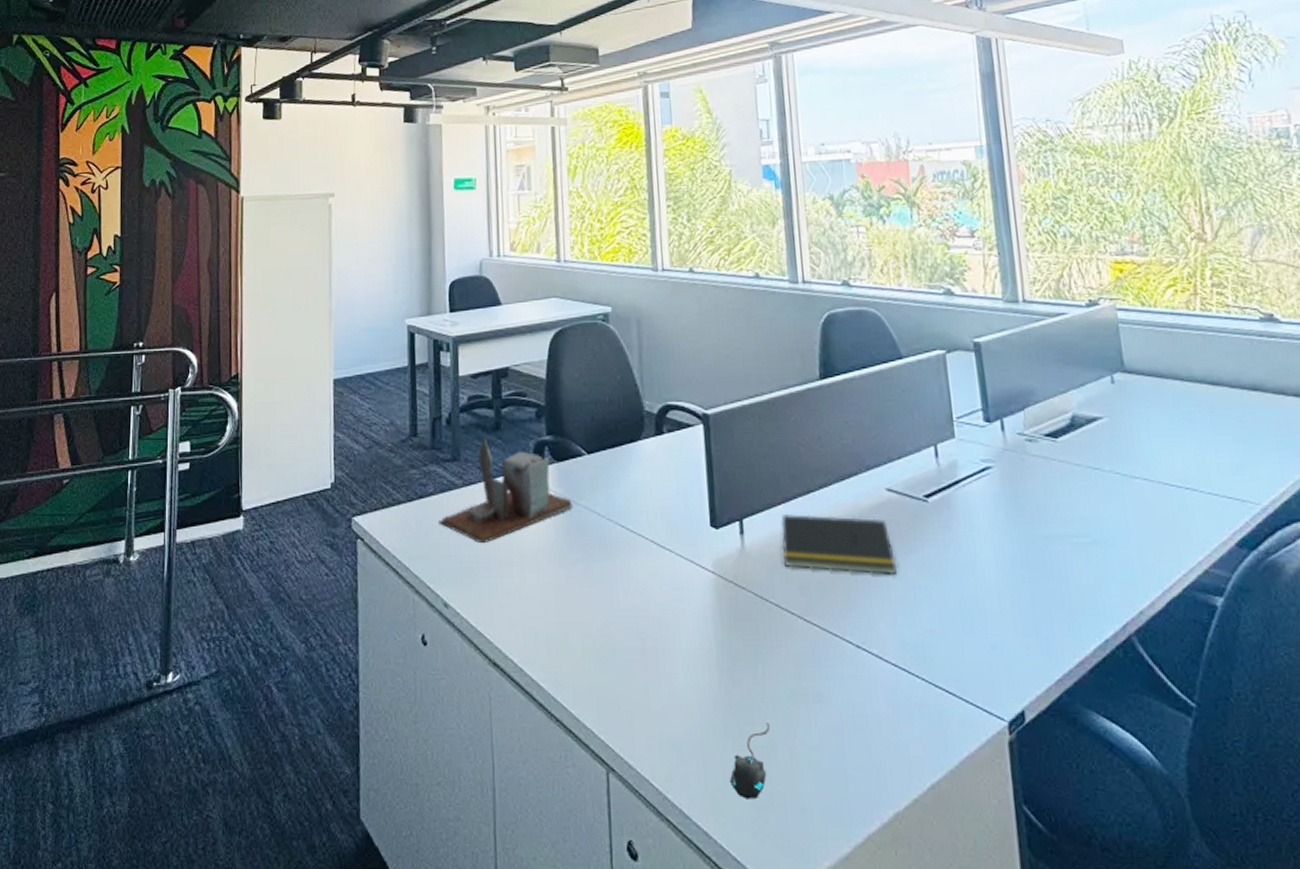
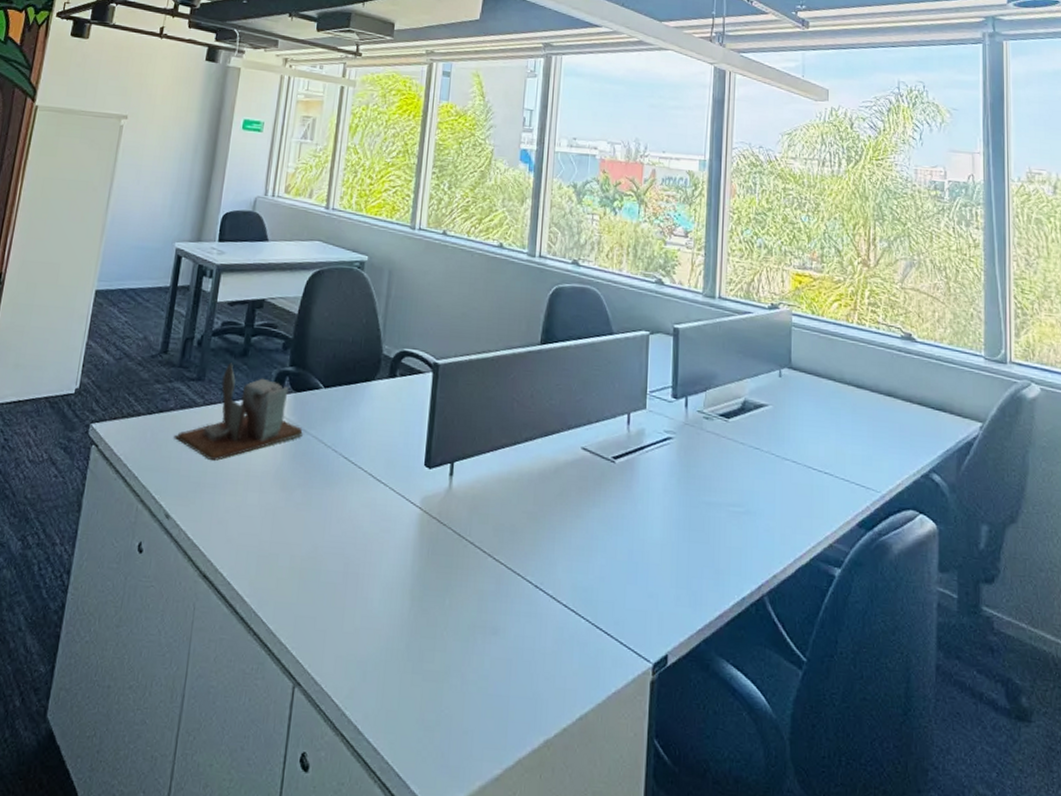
mouse: present [730,722,770,800] -> none [404,650,448,720]
notepad: present [780,513,897,576] -> none [483,460,580,525]

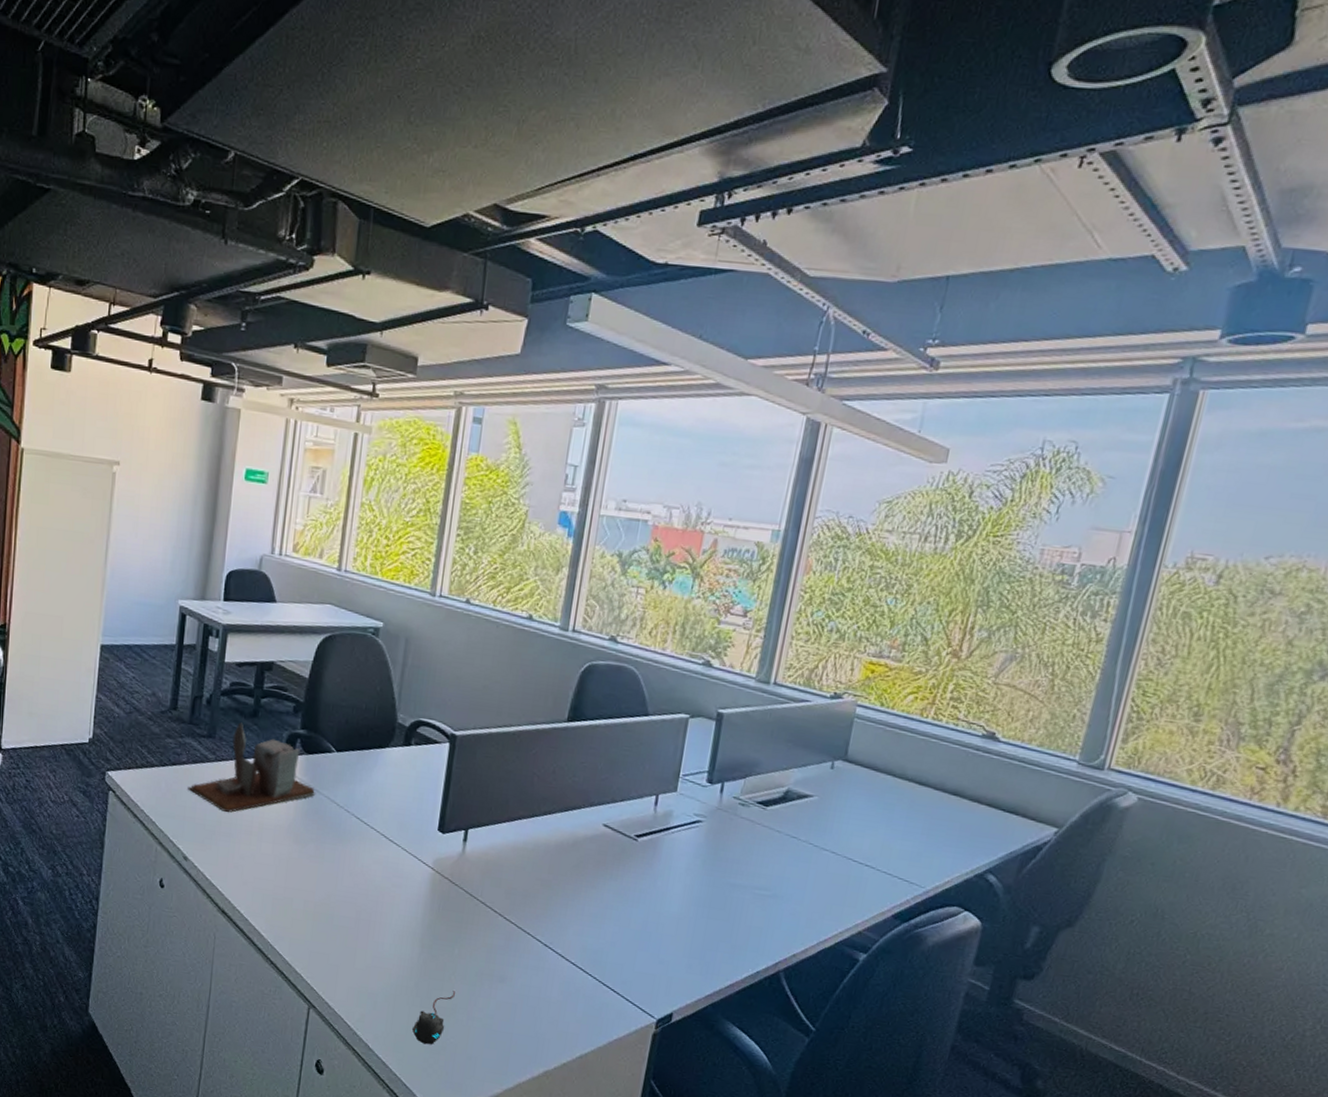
mouse: none [404,650,448,720] -> present [412,991,455,1045]

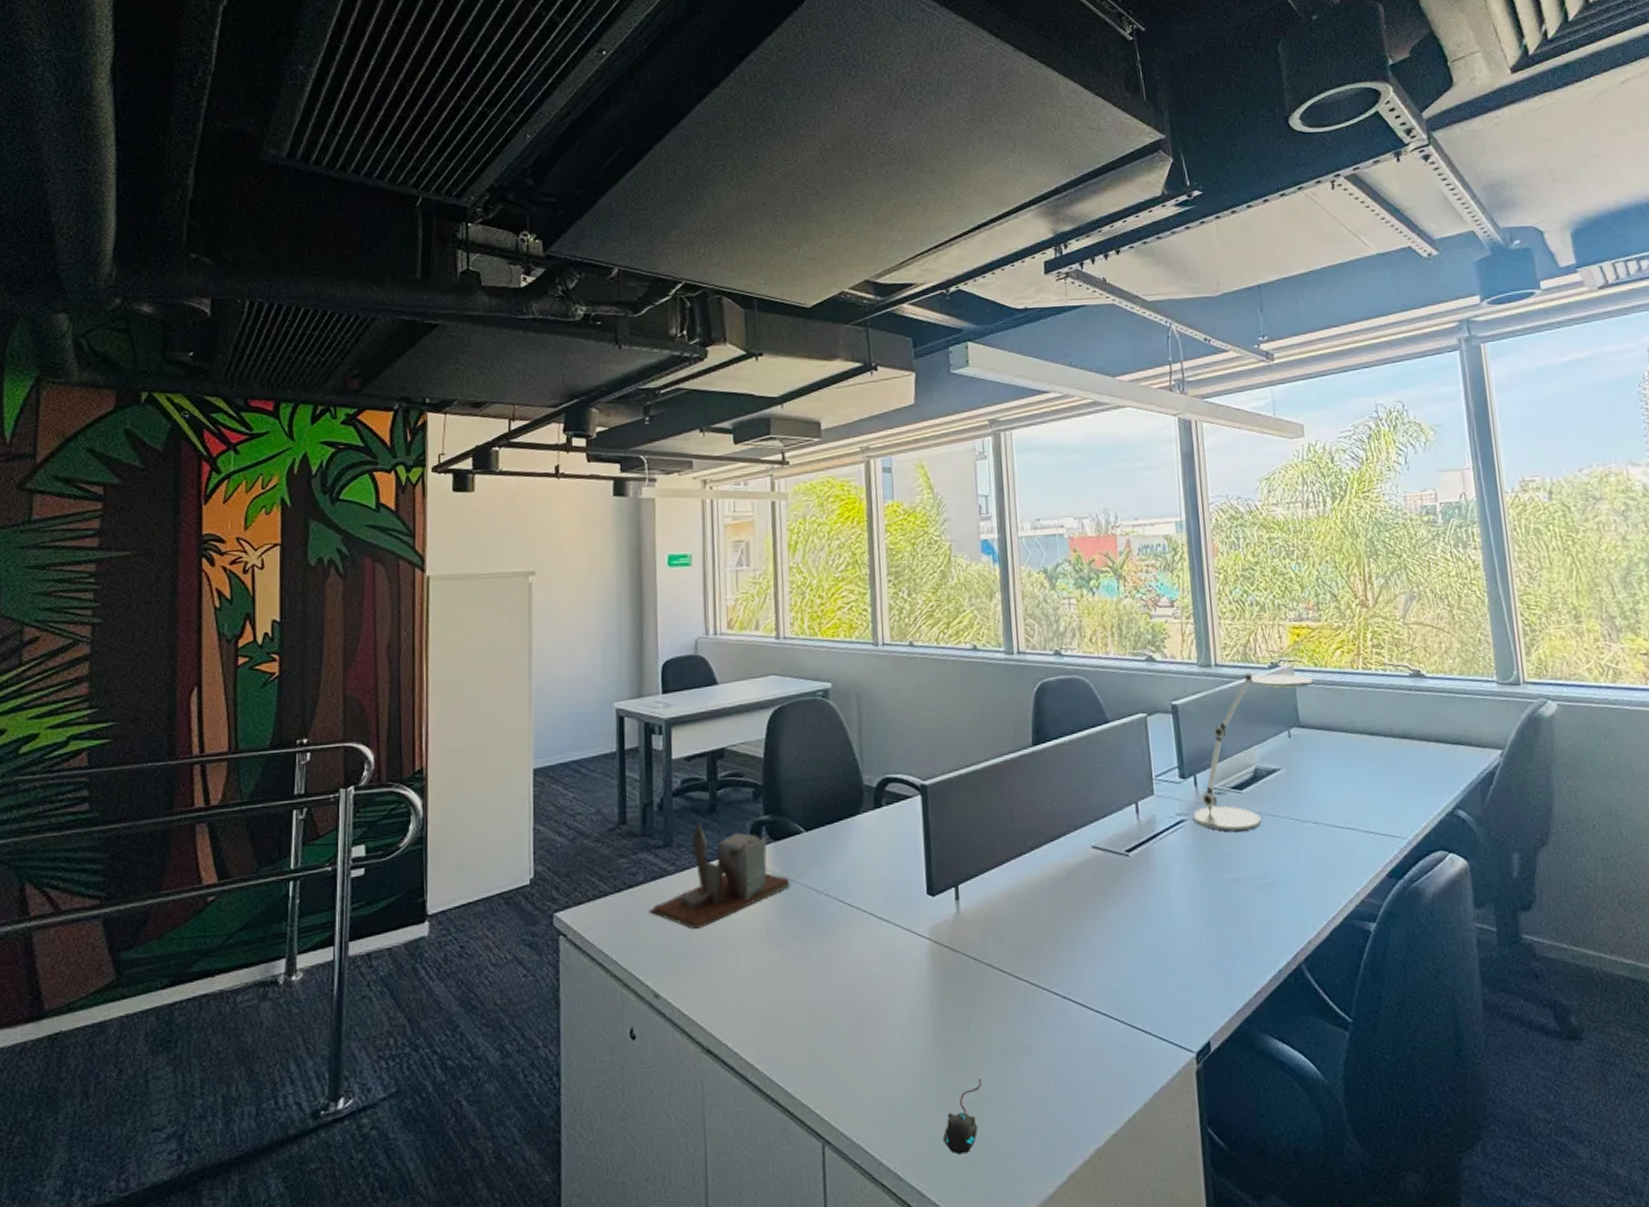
desk lamp: none [711,697,875,844] -> present [1194,672,1313,831]

